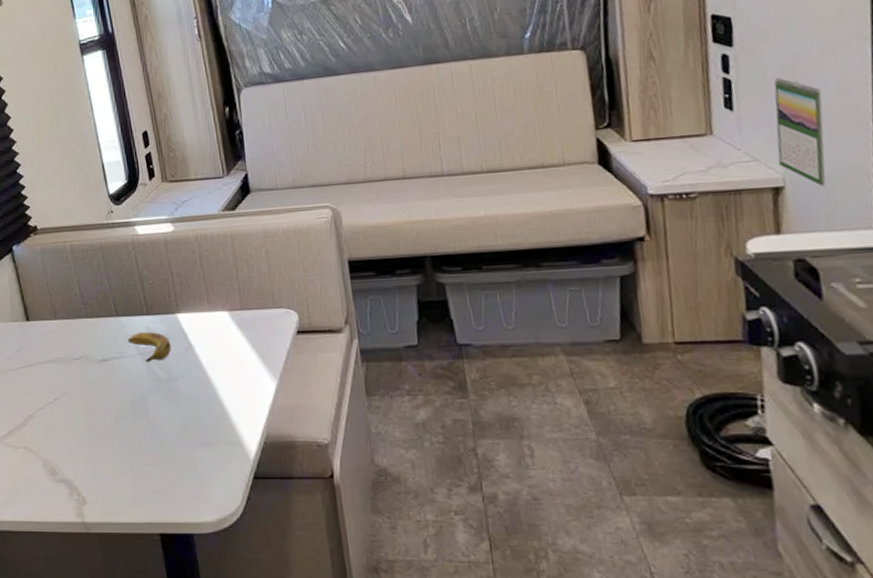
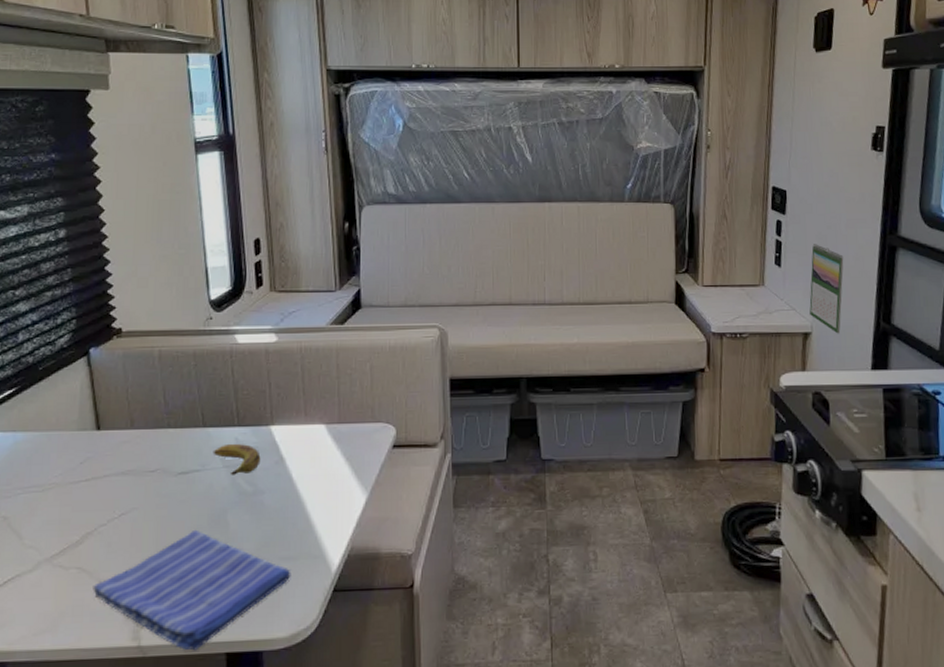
dish towel: none [39,414,212,530] -> present [92,529,291,651]

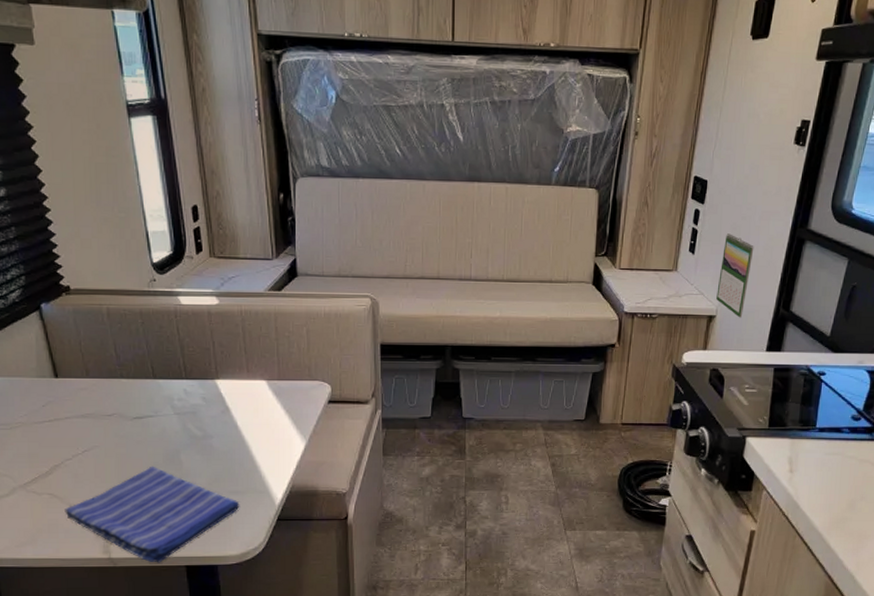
banana: present [213,443,261,476] -> none [164,394,208,422]

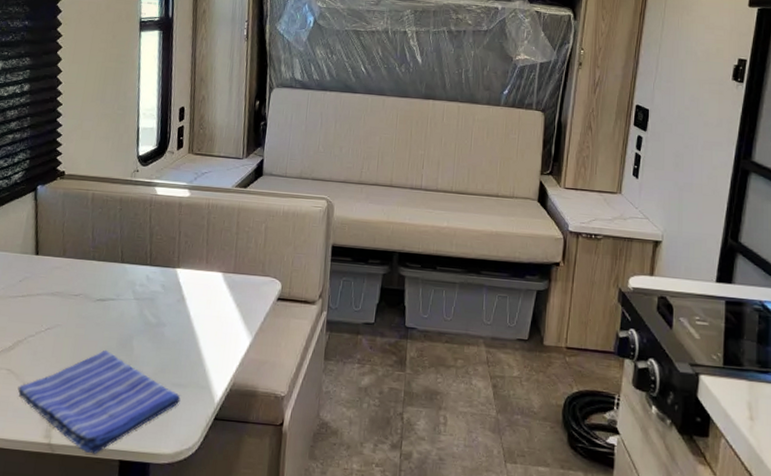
calendar: present [716,233,754,318] -> none [662,160,698,246]

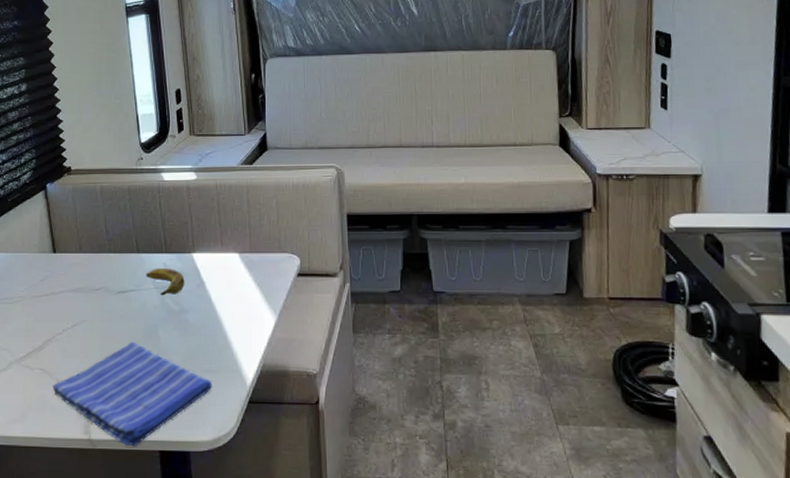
banana: none [127,279,166,307] -> present [145,267,185,296]

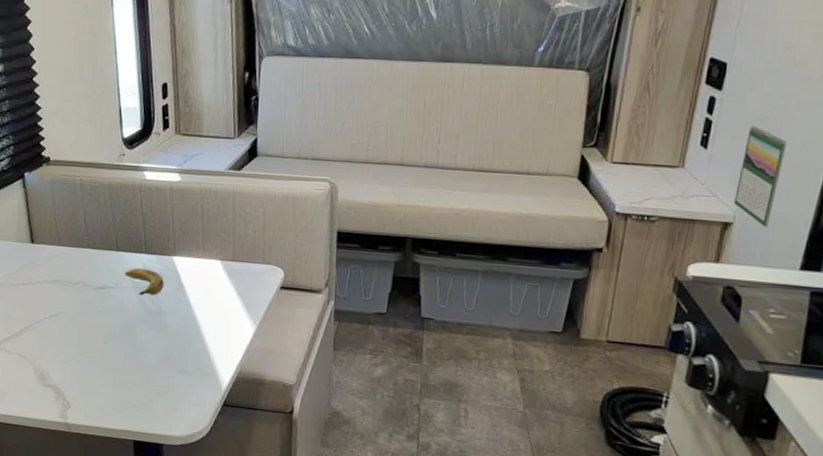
dish towel: present [52,341,213,447] -> none [30,336,188,434]
calendar: none [698,86,735,176] -> present [734,126,787,228]

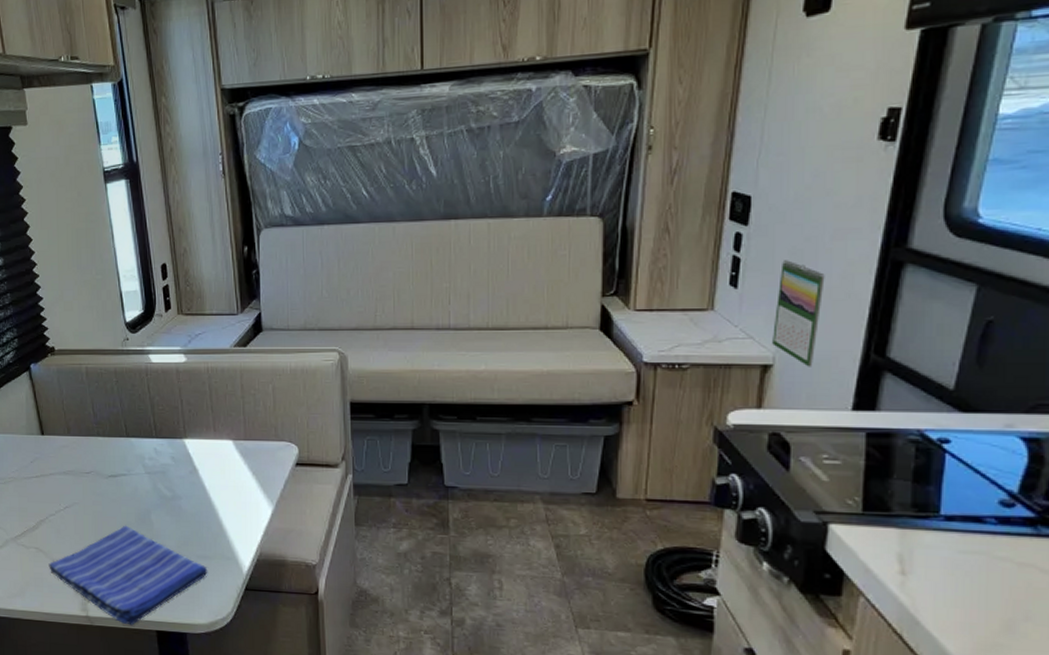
dish towel: none [30,336,188,434] -> present [48,525,208,626]
banana: present [124,267,164,296] -> none [136,452,177,481]

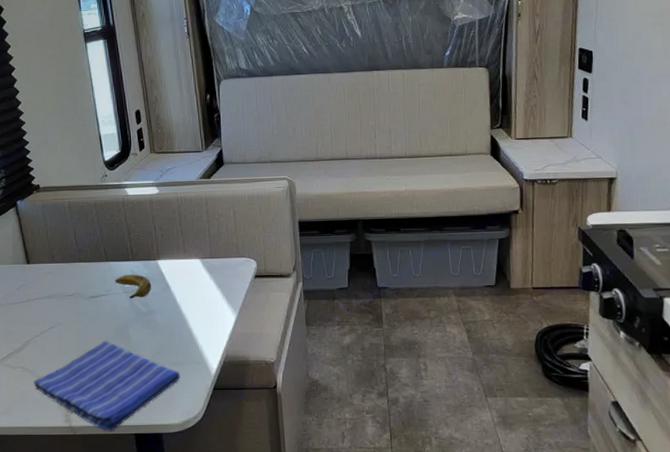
banana: none [136,452,177,481] -> present [114,274,152,299]
calendar: present [772,260,825,367] -> none [614,98,648,179]

